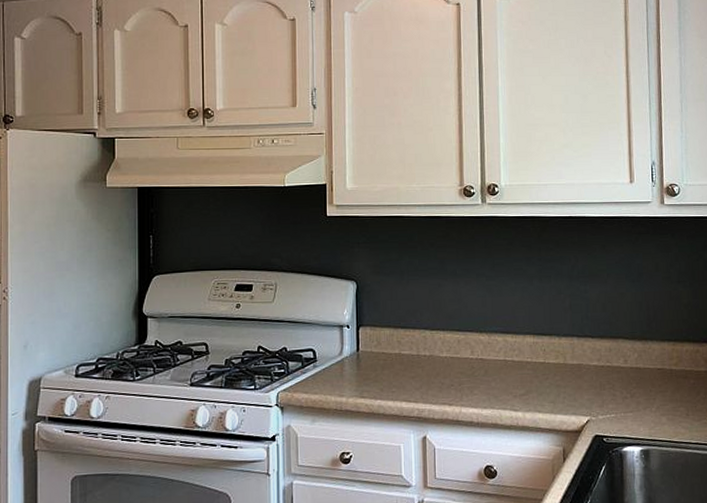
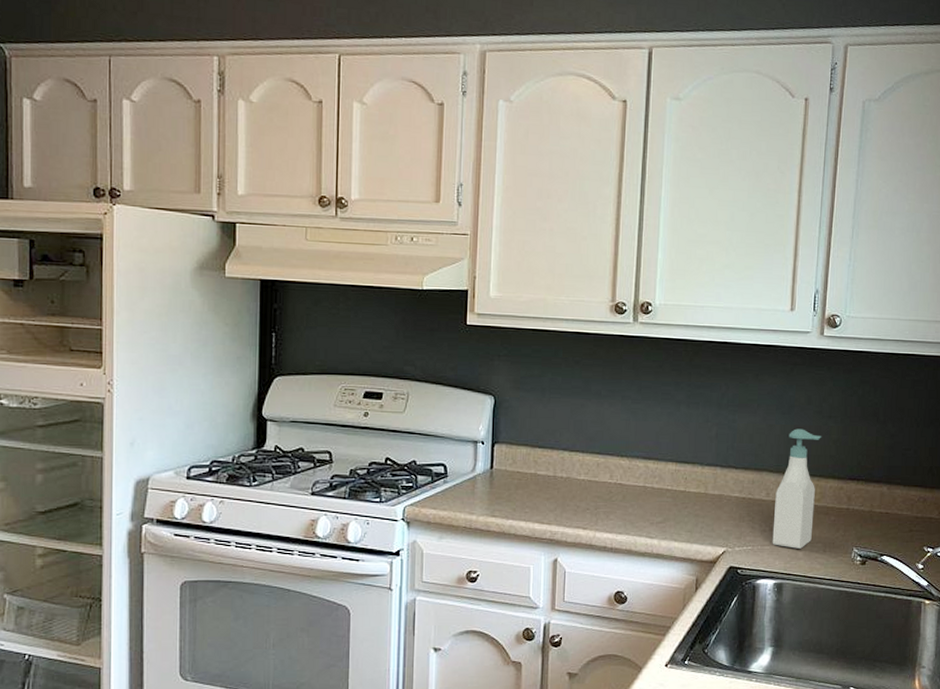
soap bottle: none [633,295,673,414] -> present [772,429,822,549]

